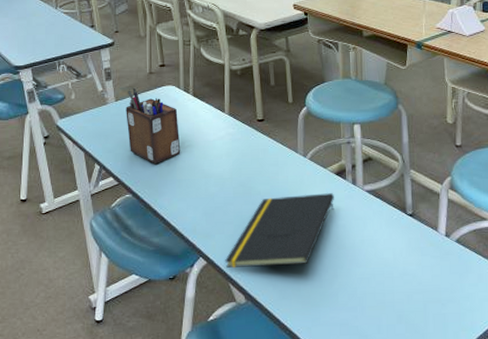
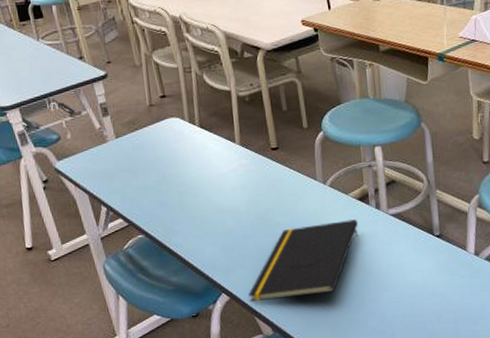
desk organizer: present [126,88,181,164] -> none [128,123,192,202]

